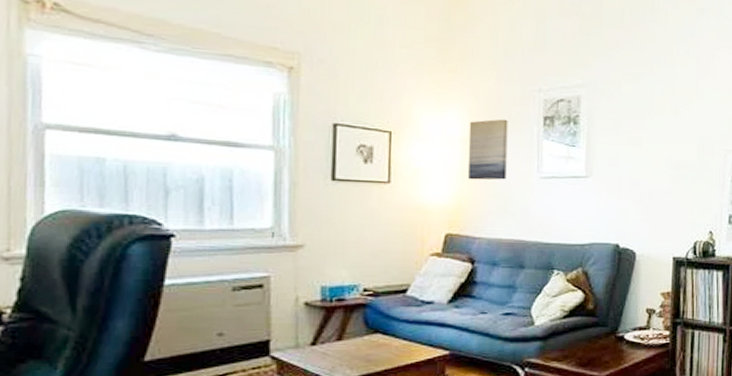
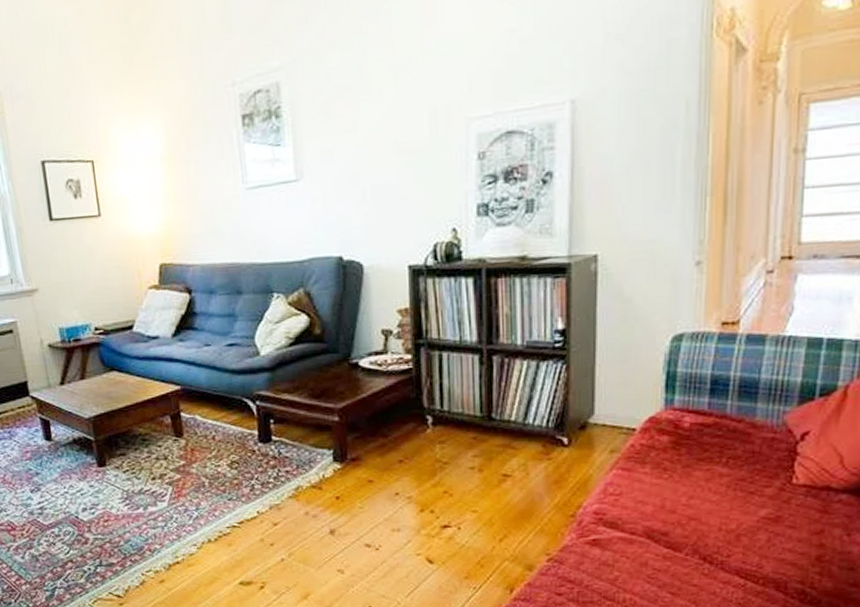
wall art: present [468,119,508,180] -> none [165,126,211,202]

